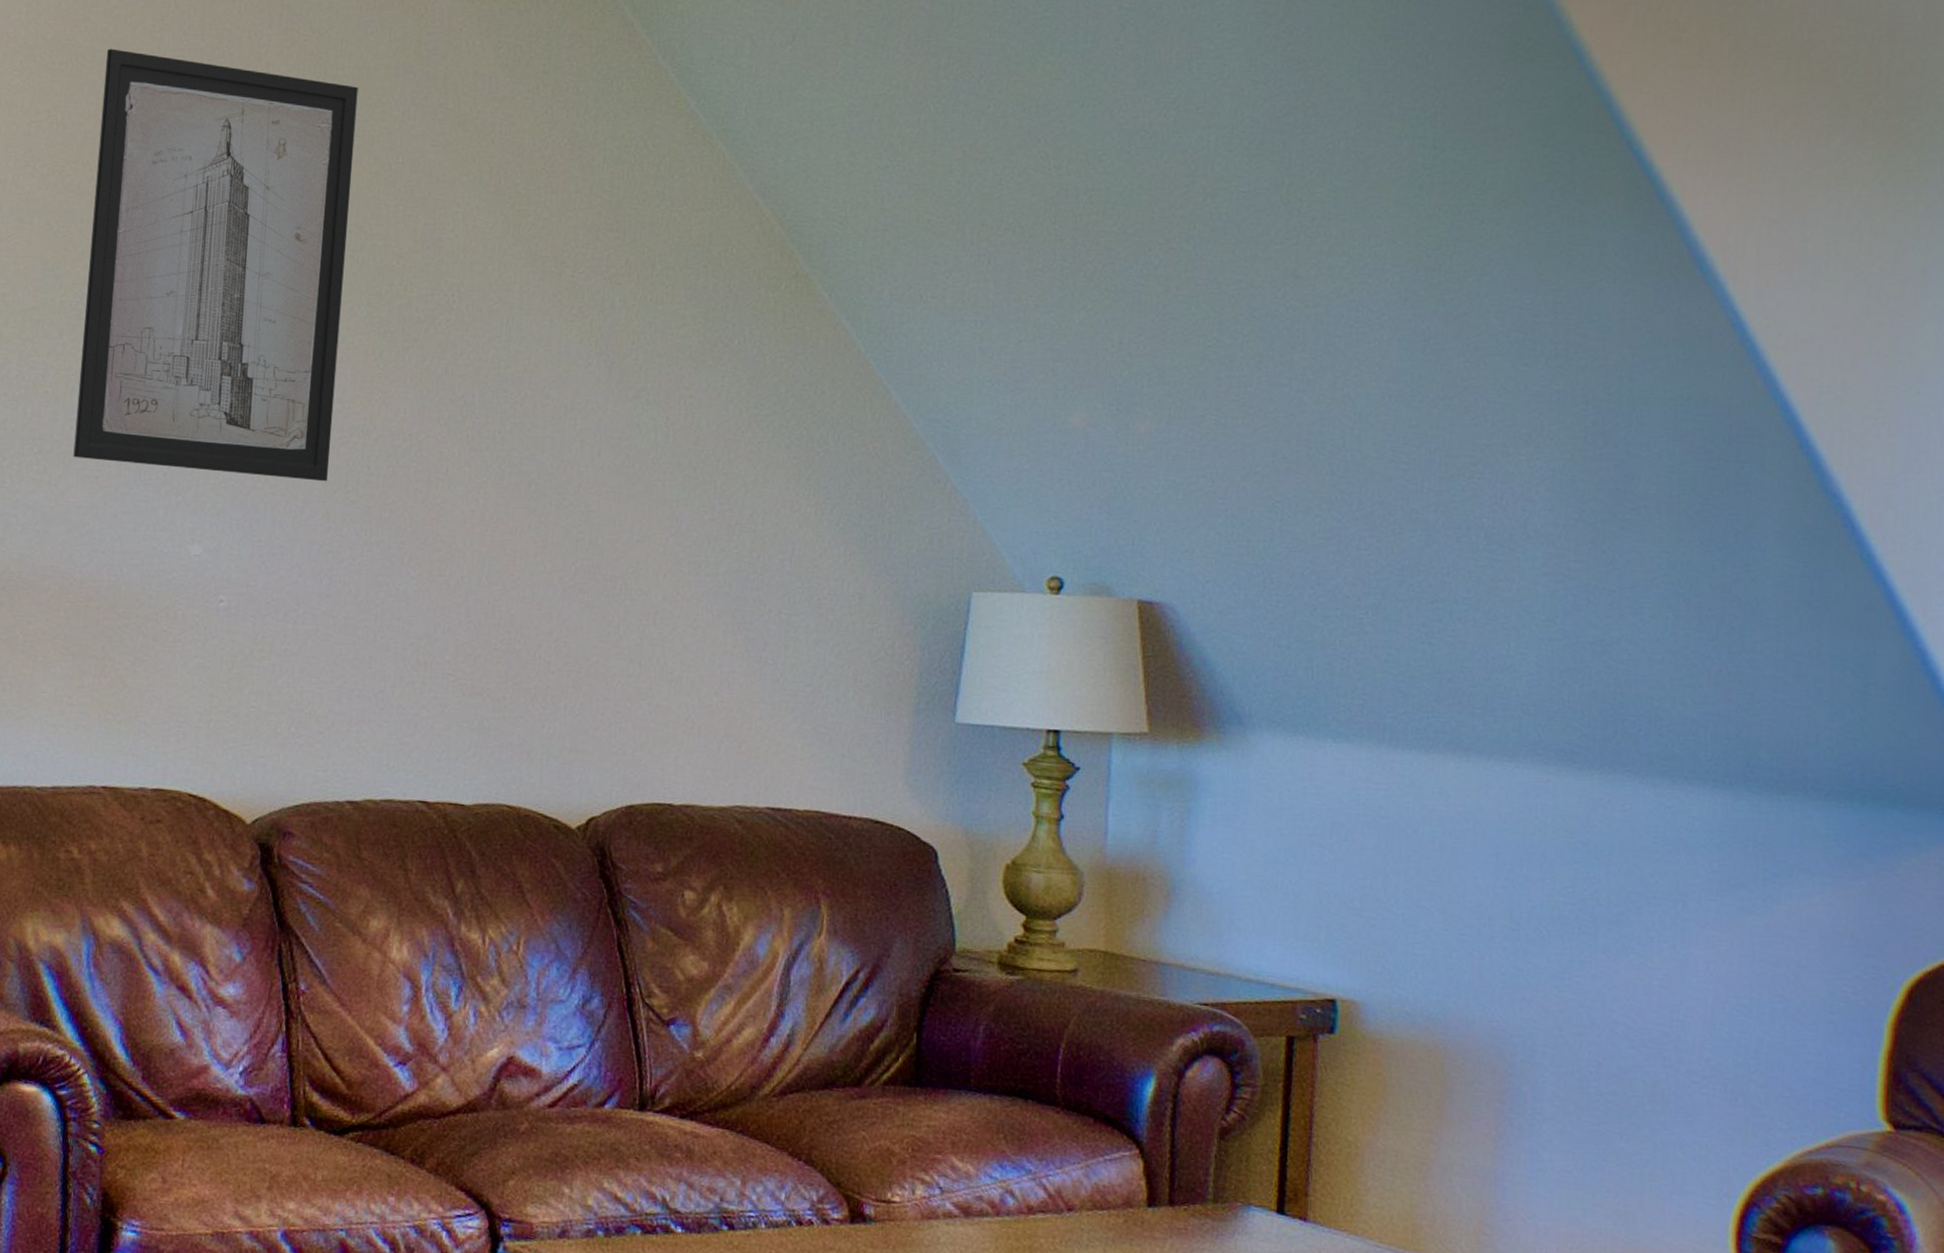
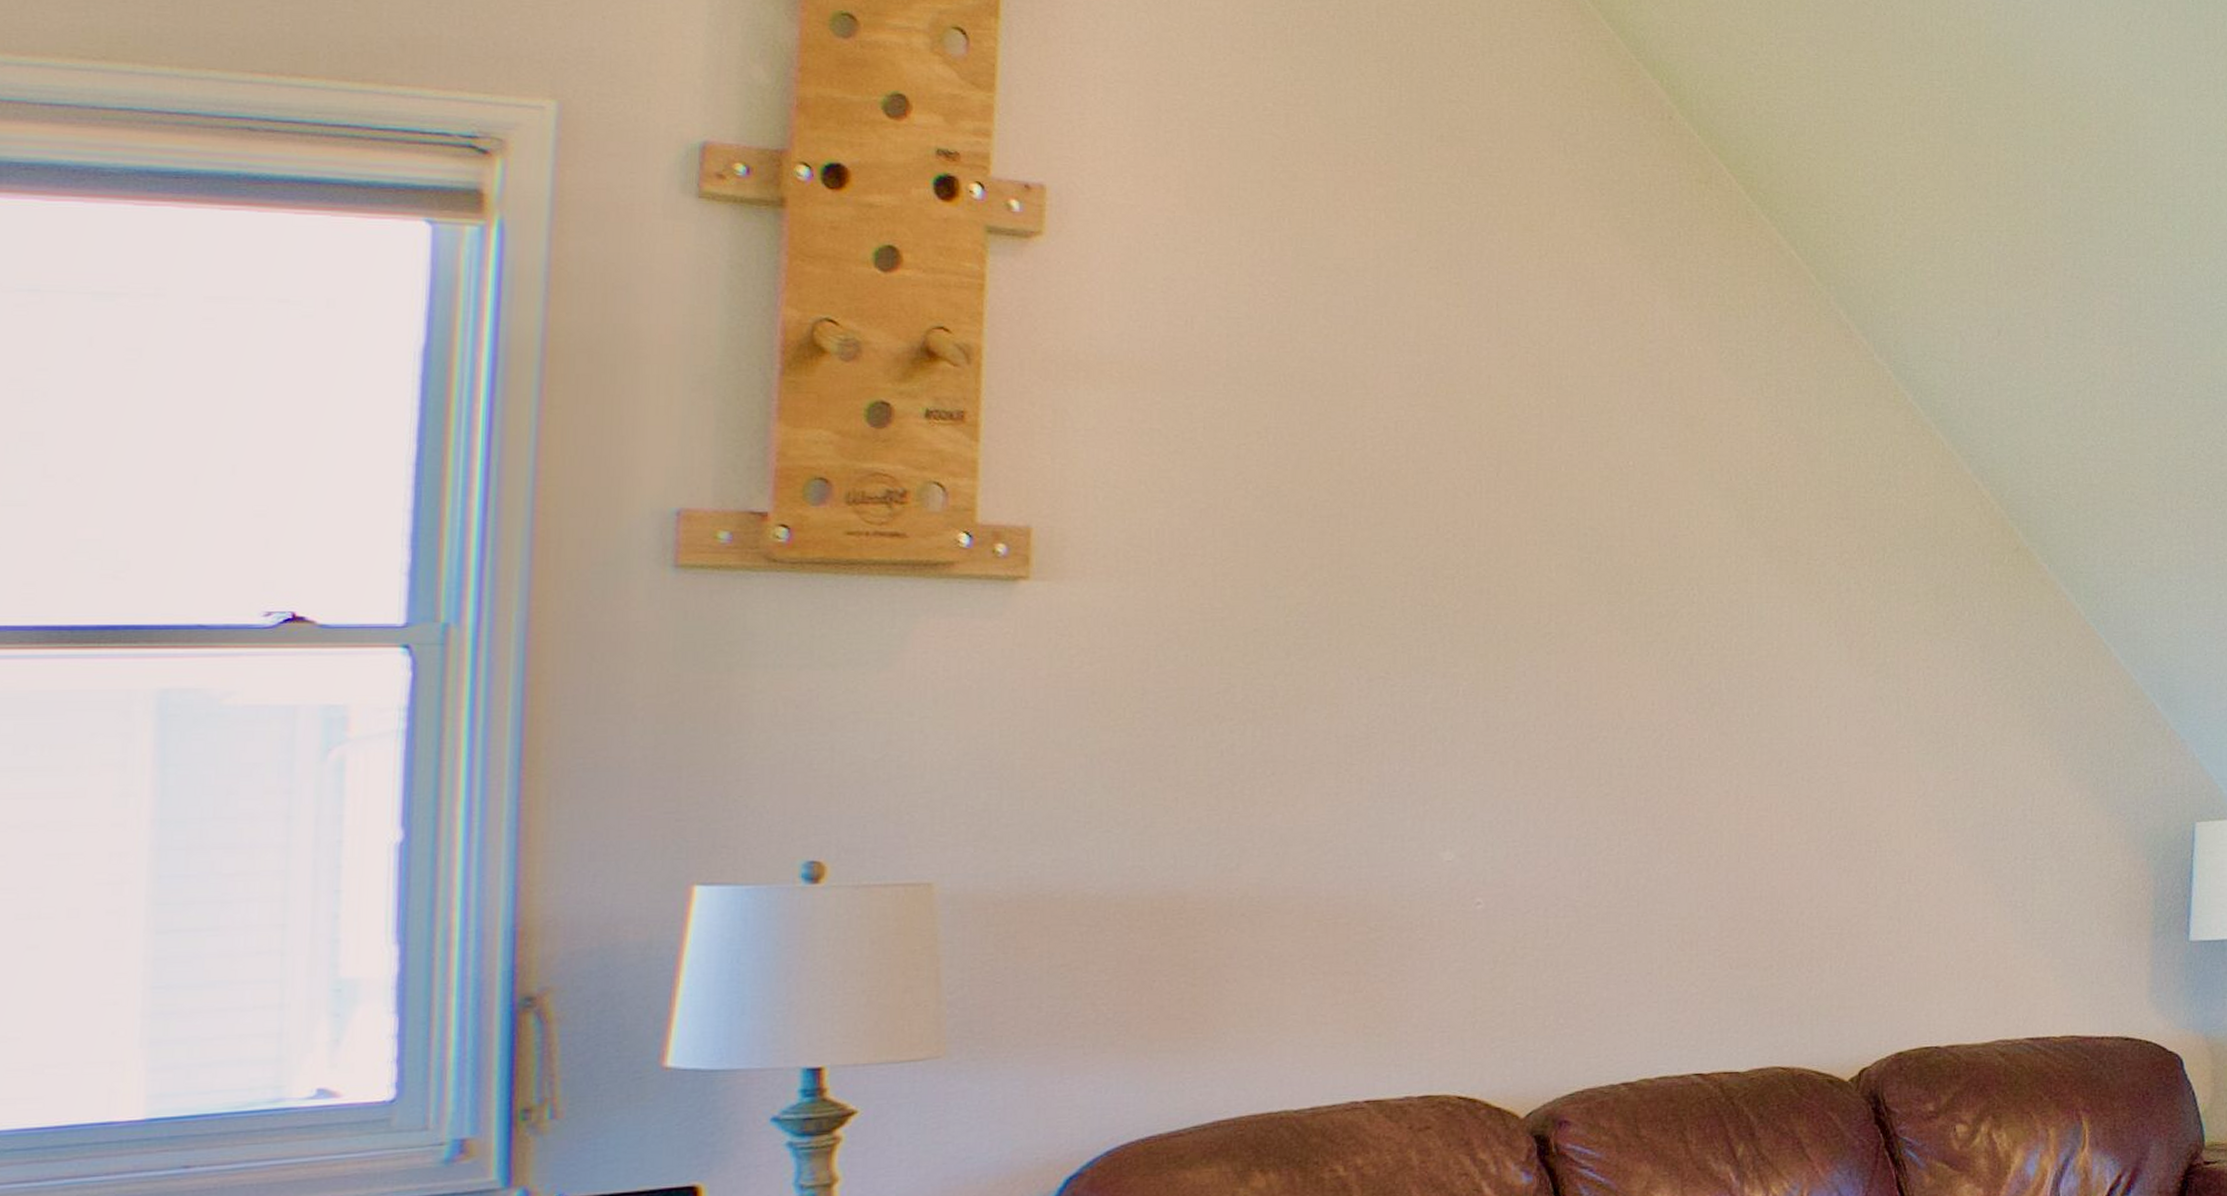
wall art: present [73,48,358,482] -> none [1310,368,1584,778]

